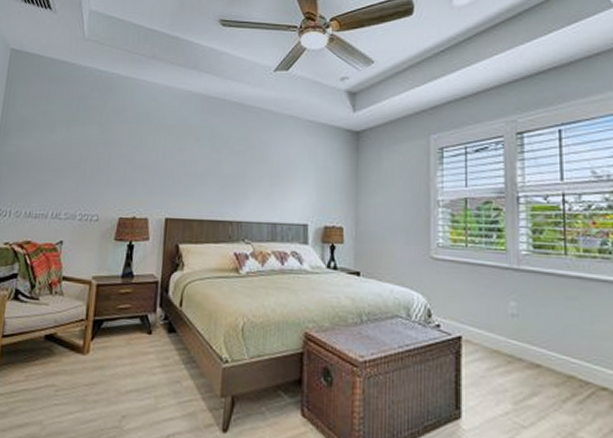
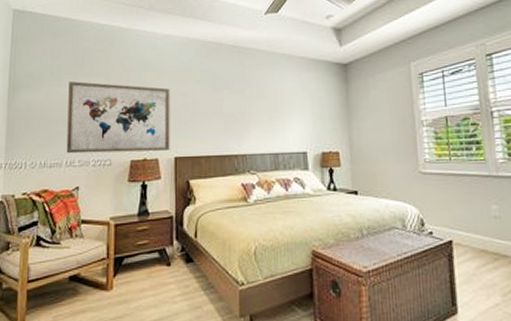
wall art: none [53,128,167,210] -> present [66,81,170,154]

